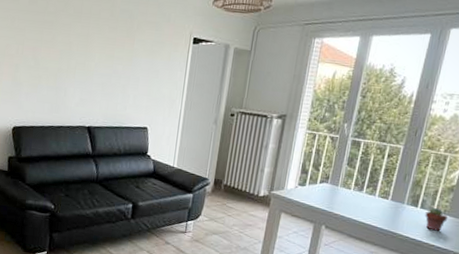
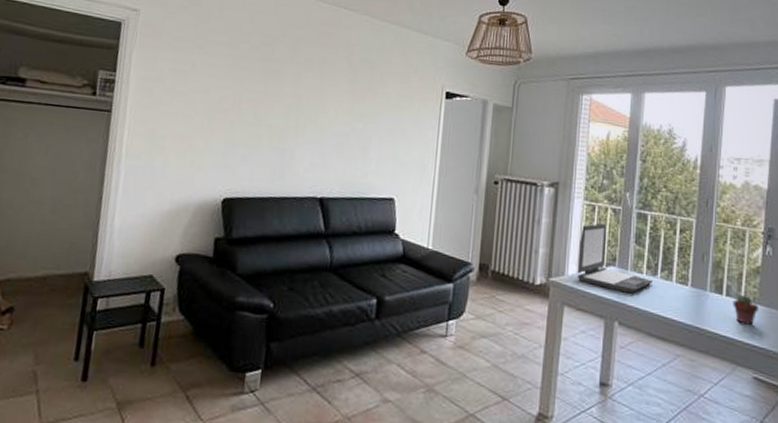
laptop: none [295,148,358,205] -> present [577,223,653,294]

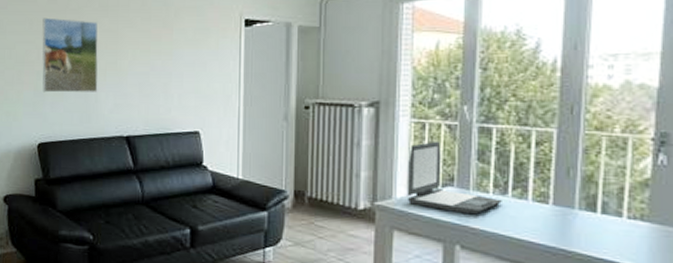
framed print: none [234,64,301,149] -> present [42,17,98,93]
potted succulent: present [732,294,760,325] -> none [611,211,650,246]

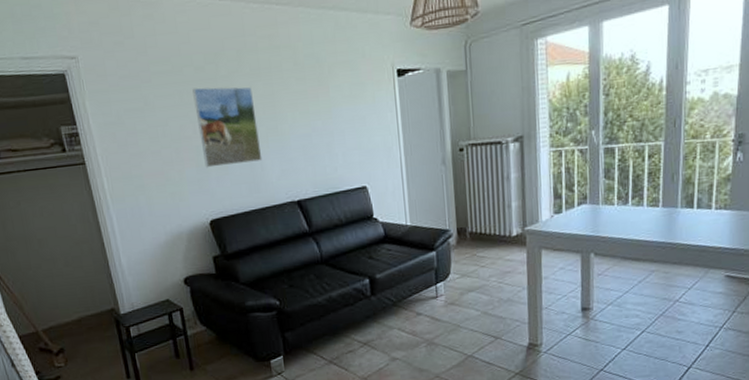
laptop: present [407,141,502,215] -> none [550,165,624,226]

